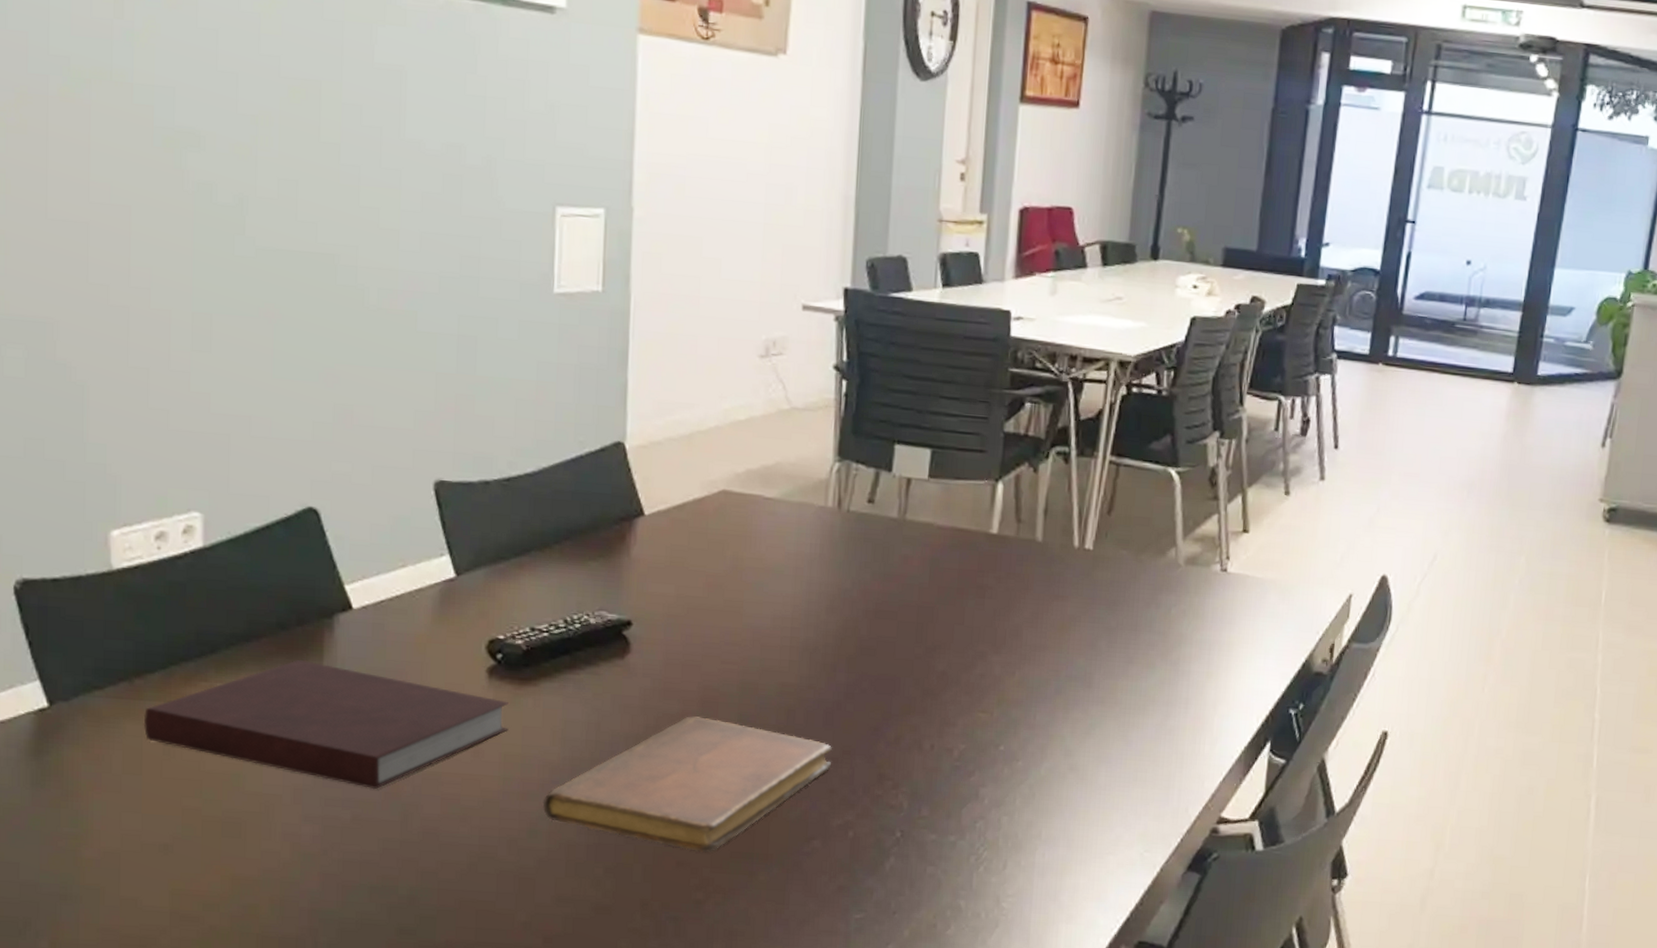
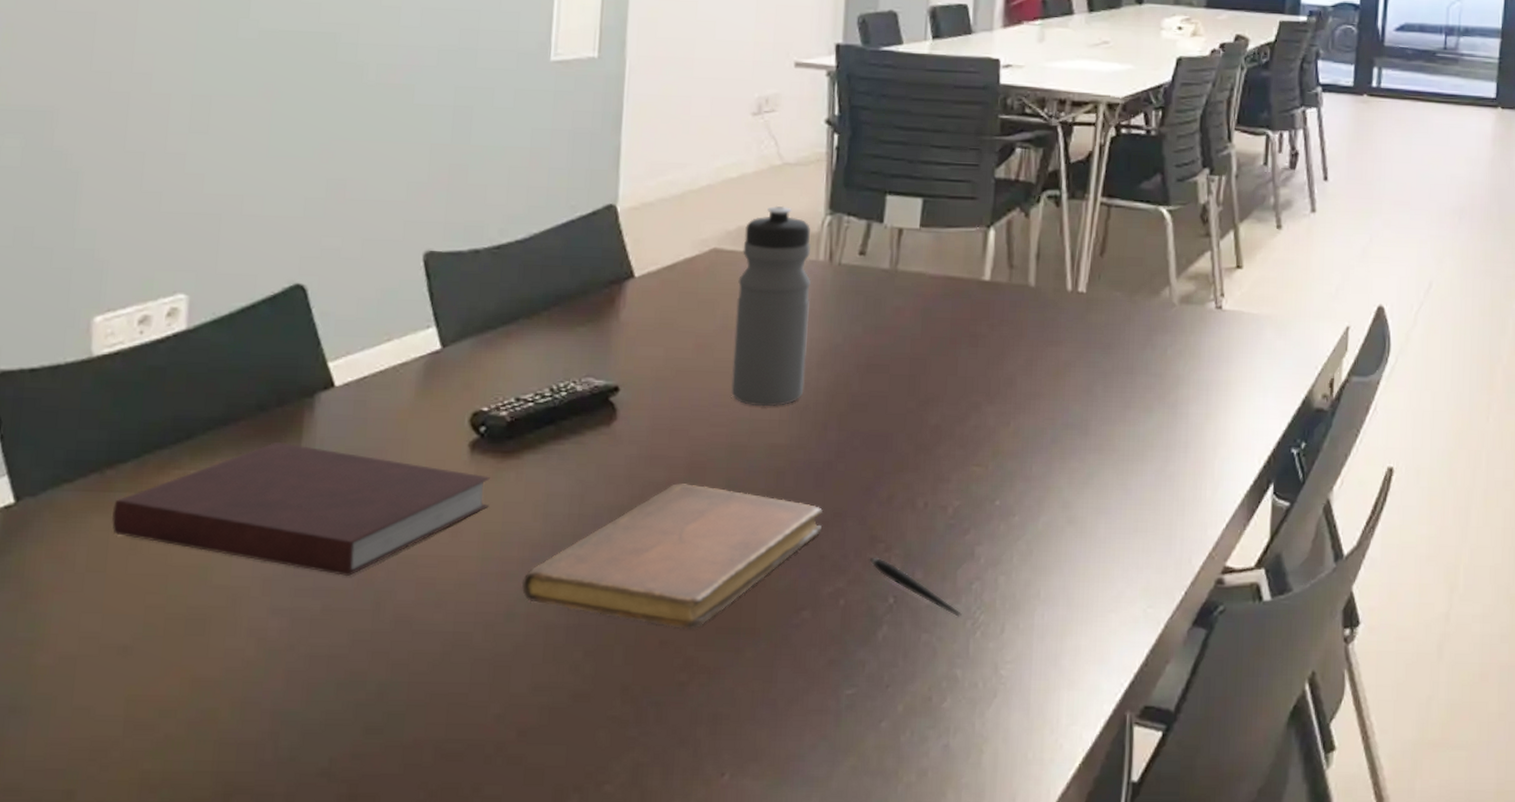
water bottle: none [742,450,820,647] -> present [731,205,812,406]
pen: none [878,793,966,852] -> present [870,557,962,617]

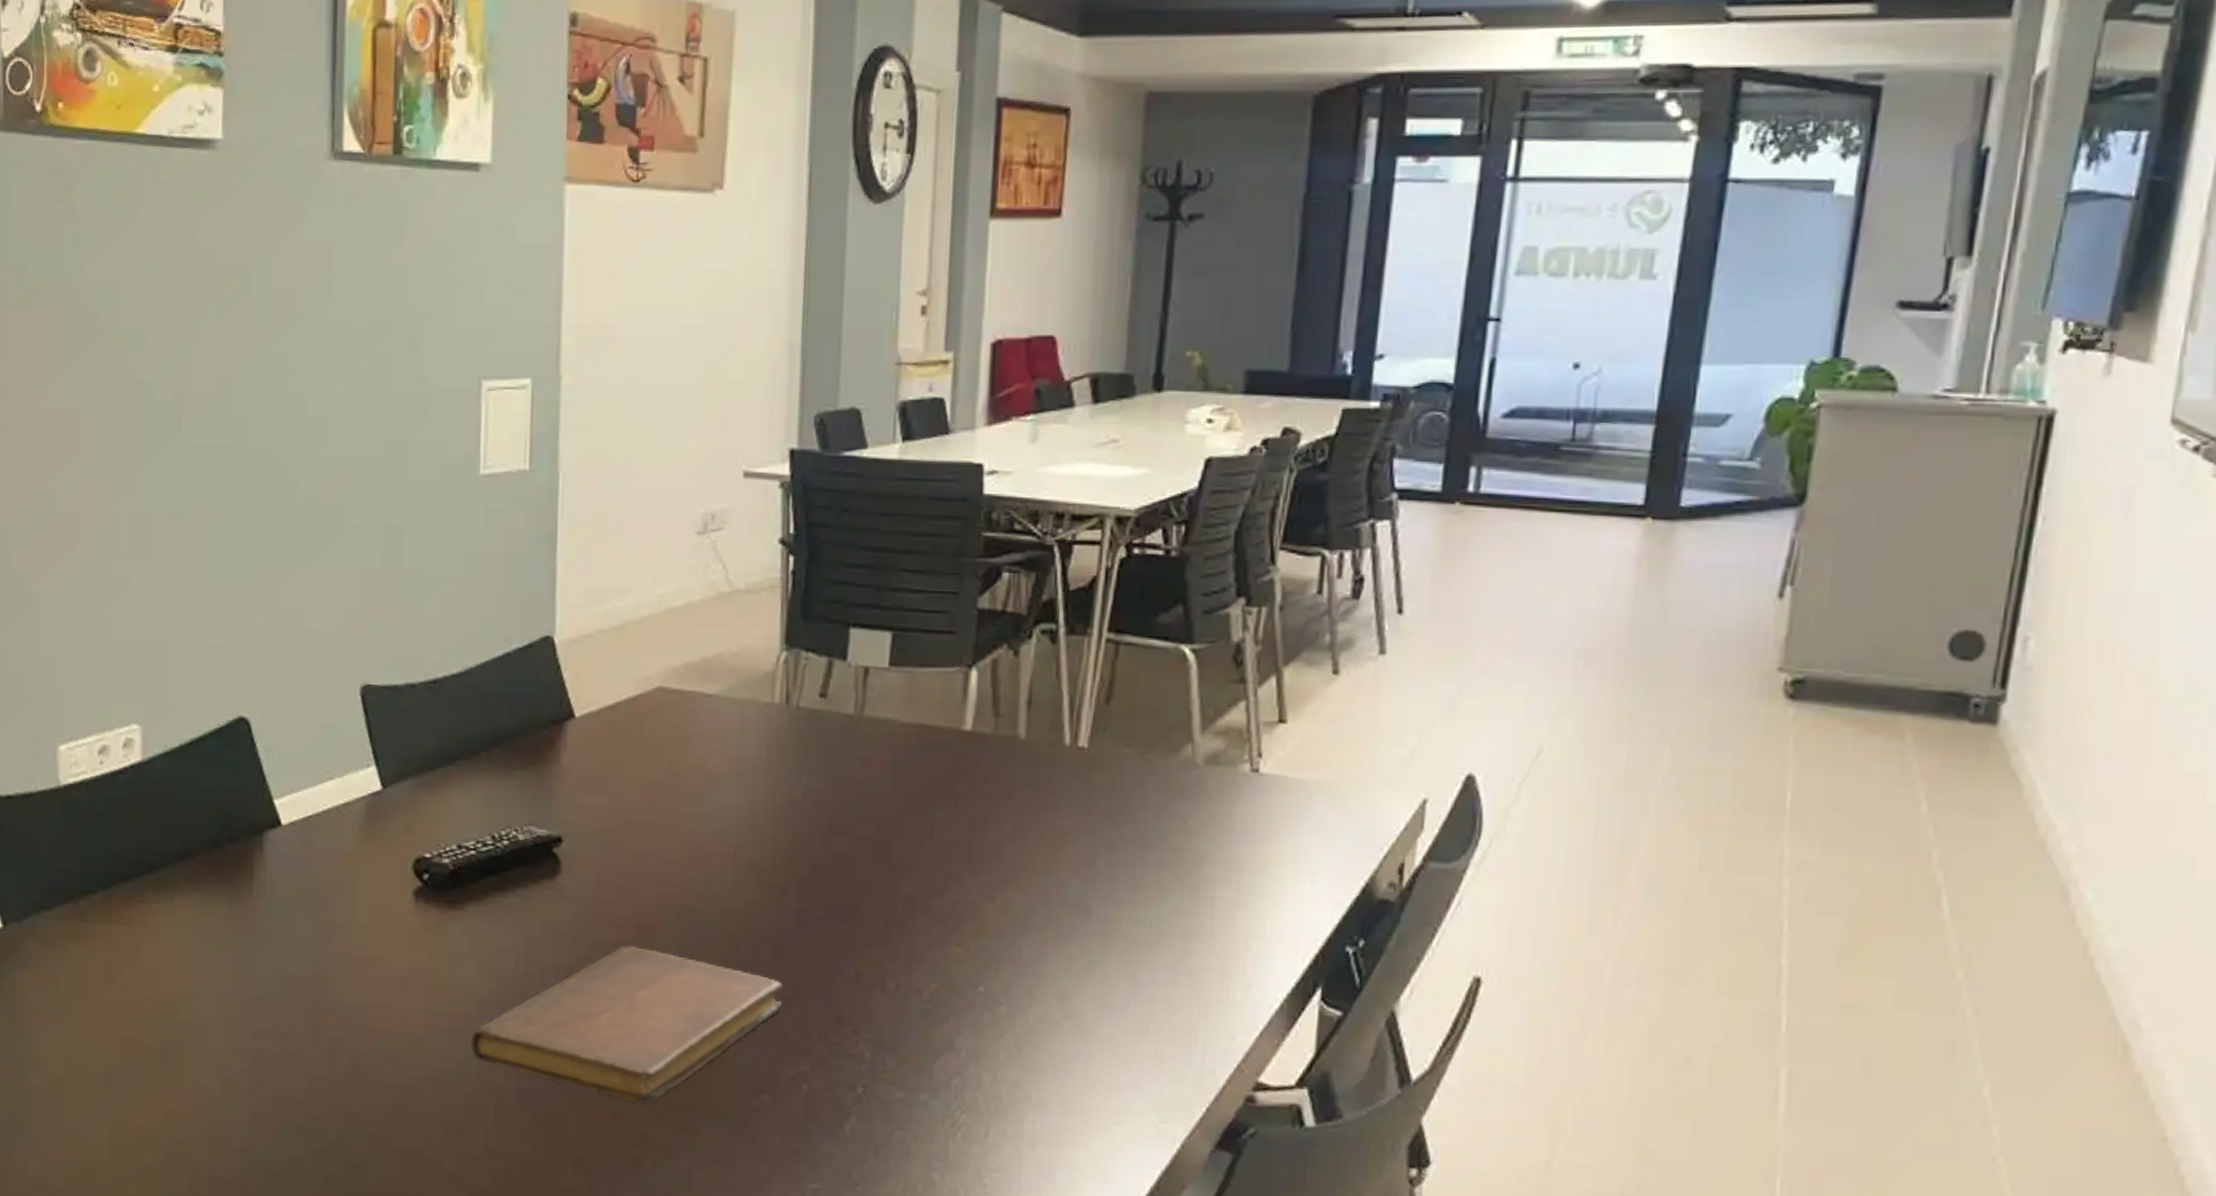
notebook: present [111,442,490,577] -> none [86,880,435,1022]
water bottle: present [731,205,812,406] -> none [681,638,766,866]
pen: present [870,557,962,617] -> none [835,1040,940,1115]

